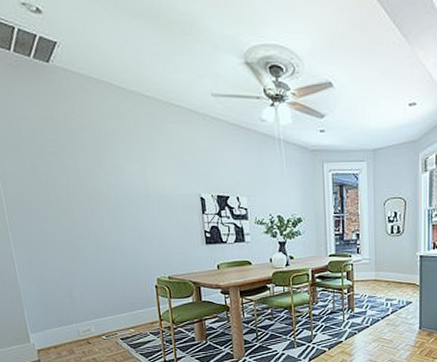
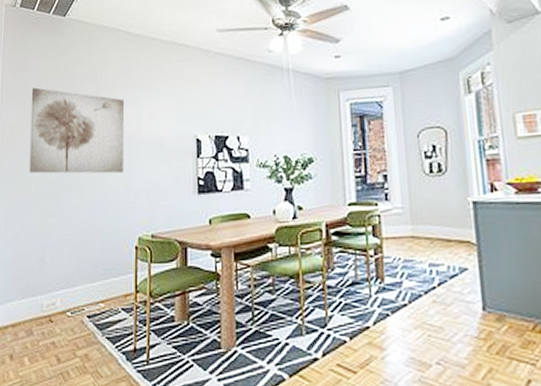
wall art: none [26,137,136,224] -> present [29,87,124,174]

